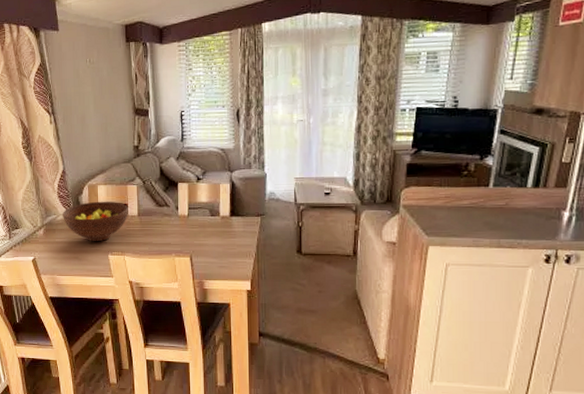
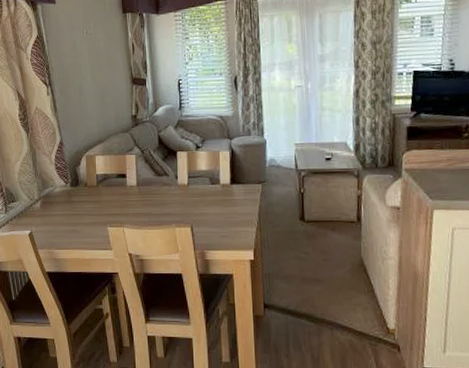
fruit bowl: present [63,201,128,242] -> none [60,171,127,214]

